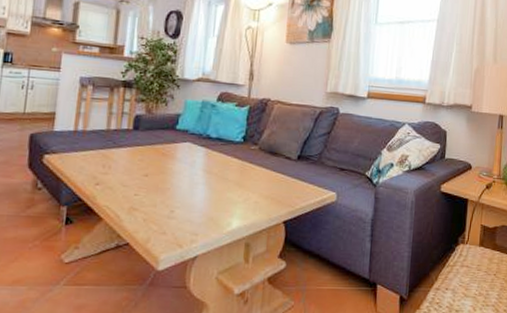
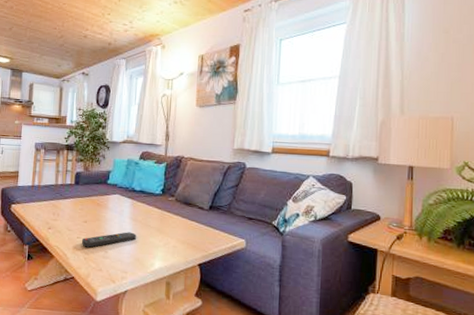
remote control: none [139,186,211,207] -> present [81,232,136,248]

